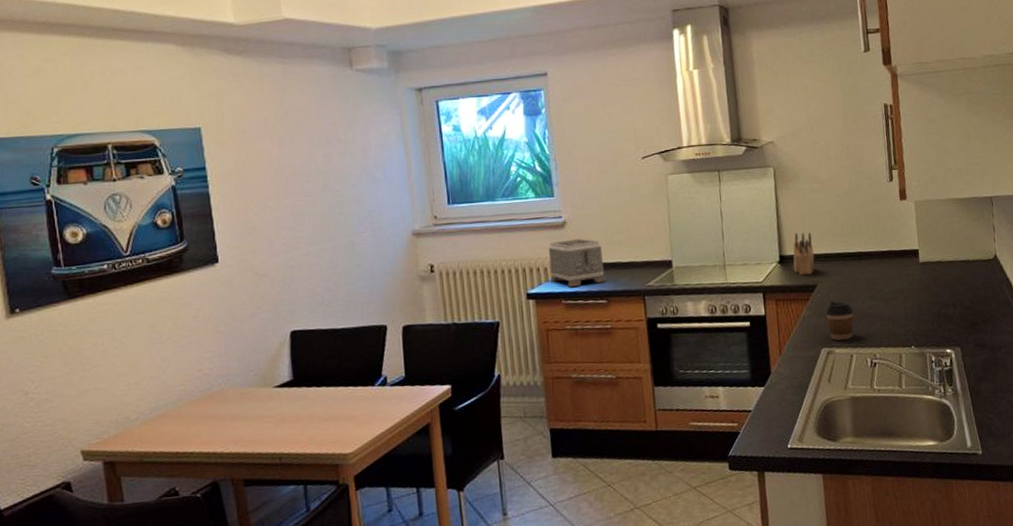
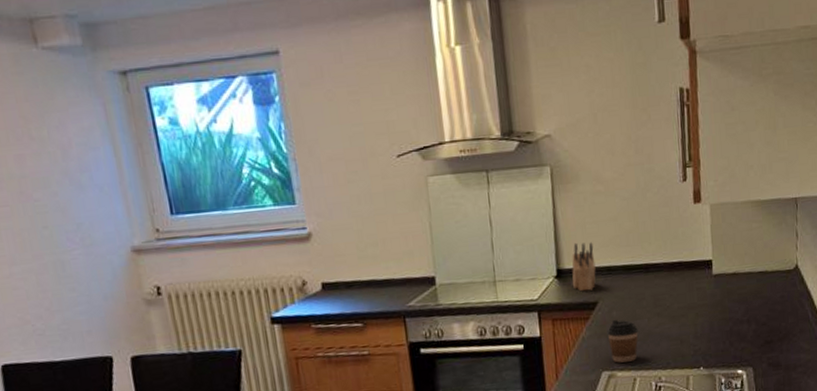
toaster: present [548,238,607,288] -> none [292,253,362,310]

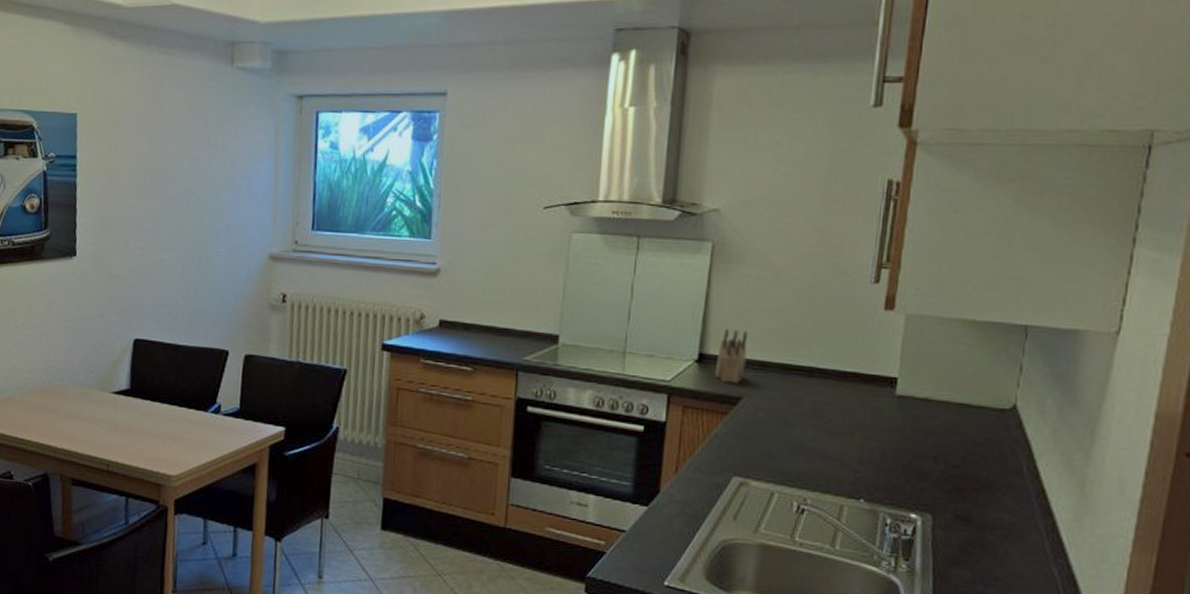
coffee cup: present [607,319,639,363] -> none [746,420,787,473]

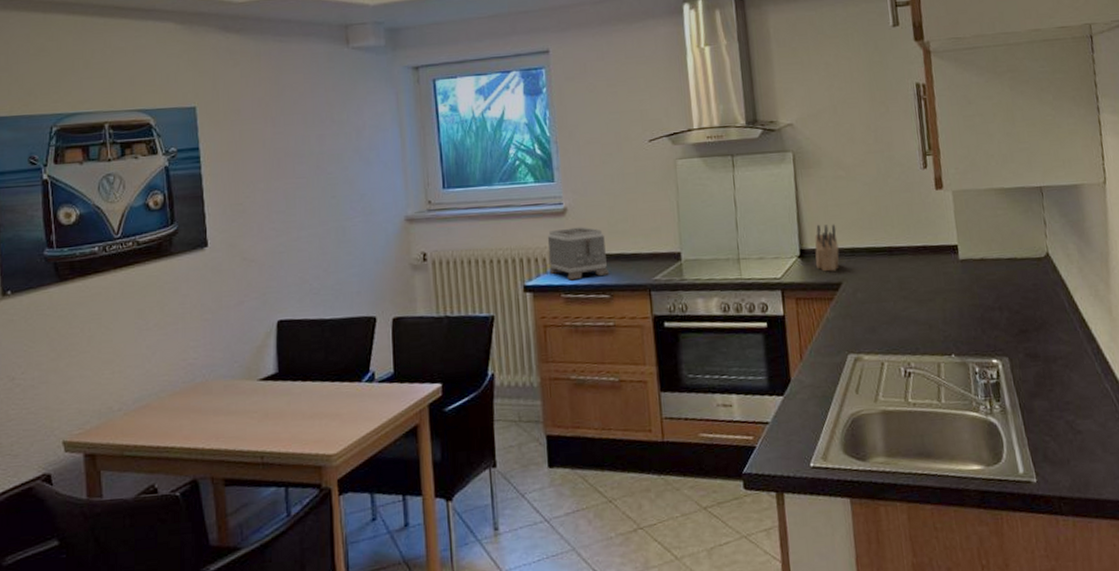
toaster: none [411,290,477,347] -> present [547,227,610,281]

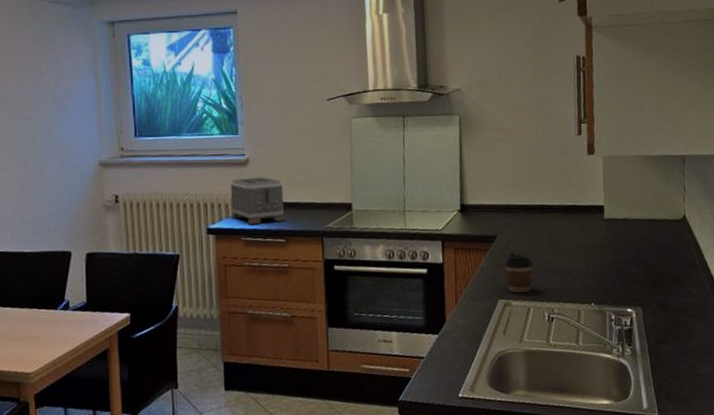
knife block: present [815,224,839,272] -> none [474,182,496,226]
coffee cup: none [851,300,885,346] -> present [504,252,534,293]

